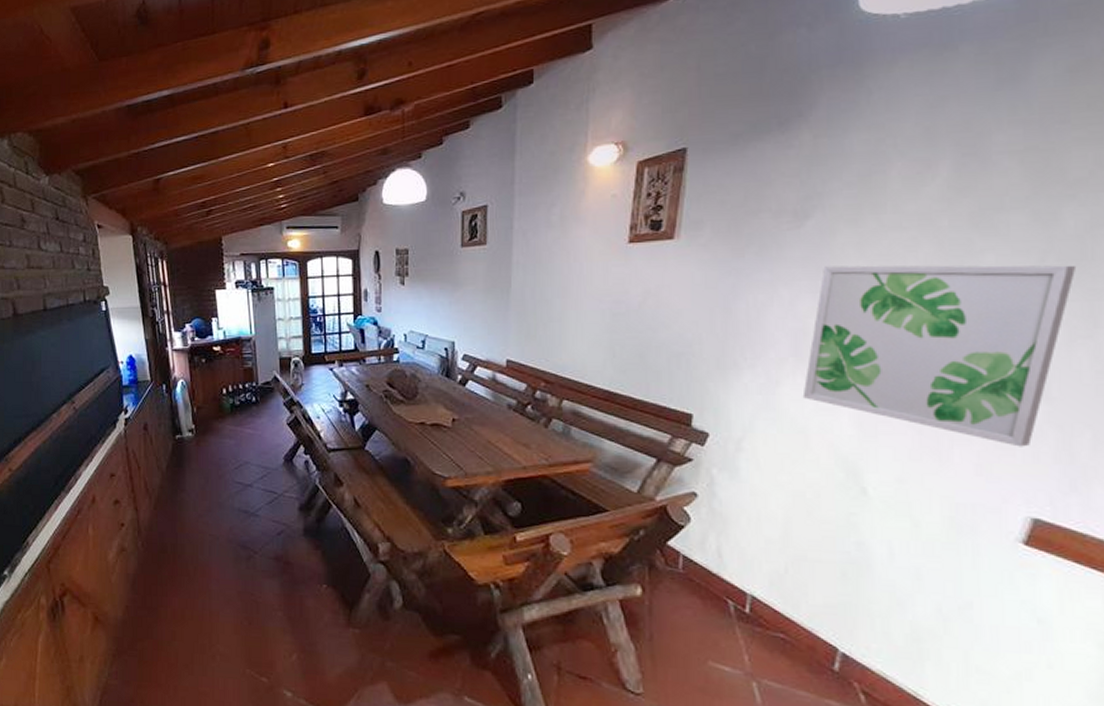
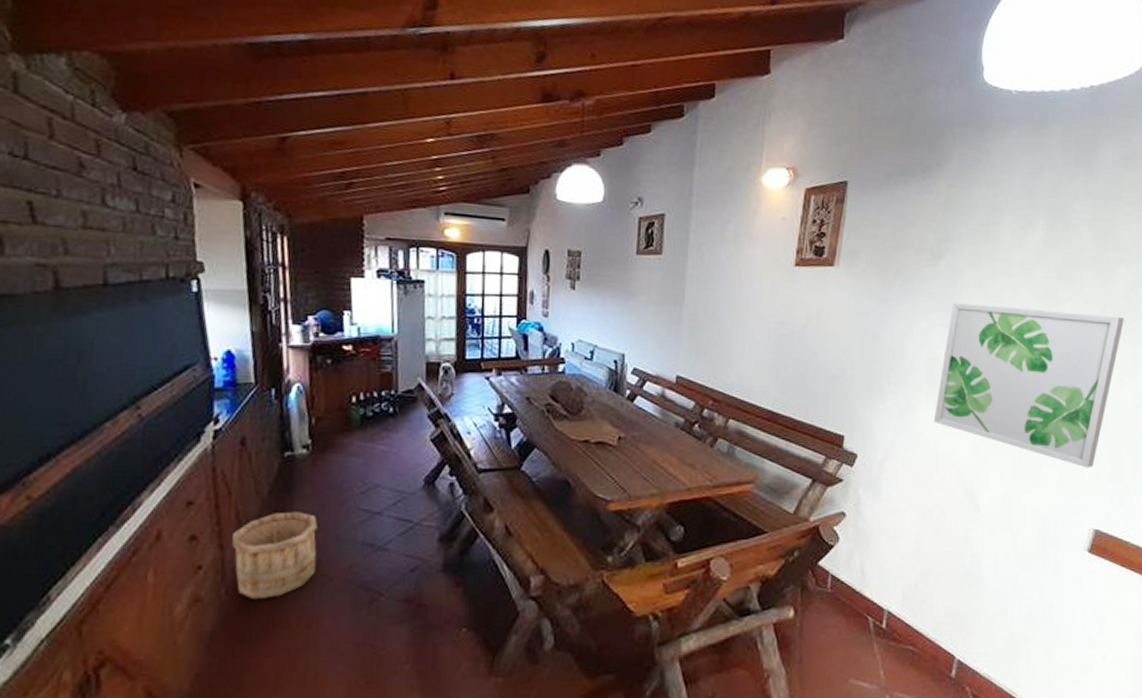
wooden bucket: none [142,483,205,551] -> present [231,511,317,599]

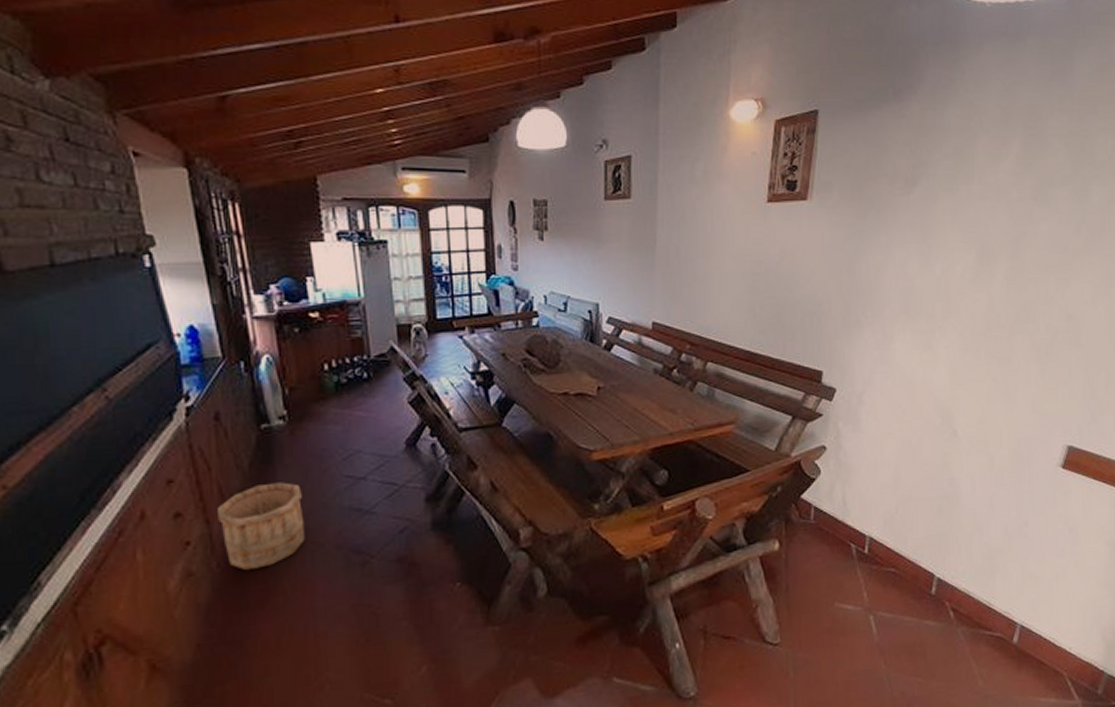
wall art: present [933,303,1125,468] -> none [910,230,1100,387]

